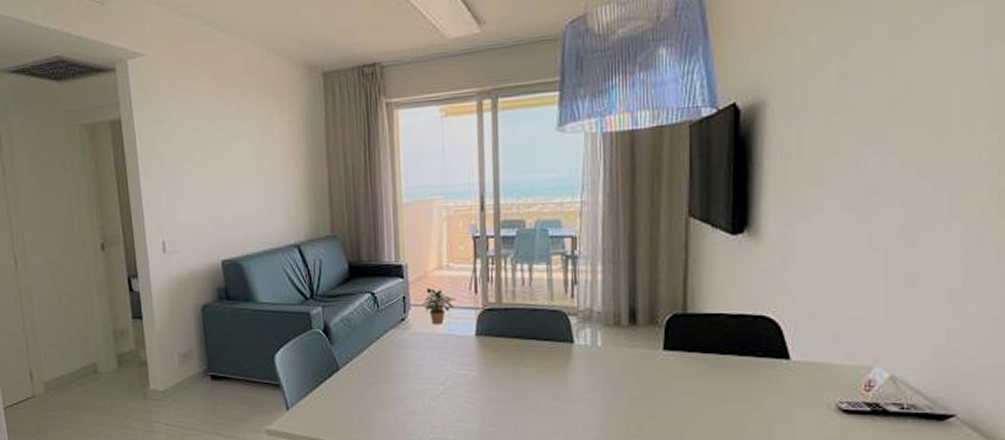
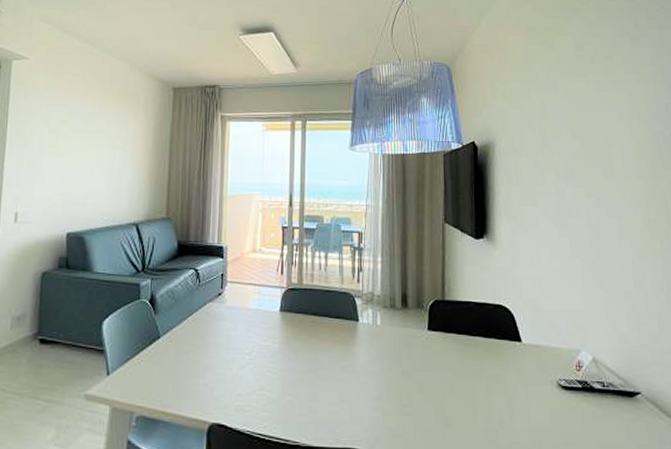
potted plant: present [421,288,456,325] -> none [237,268,266,301]

